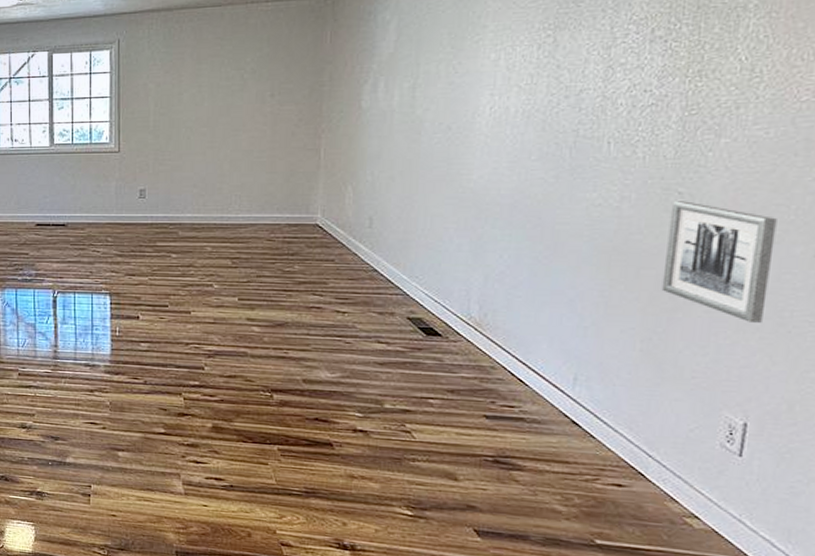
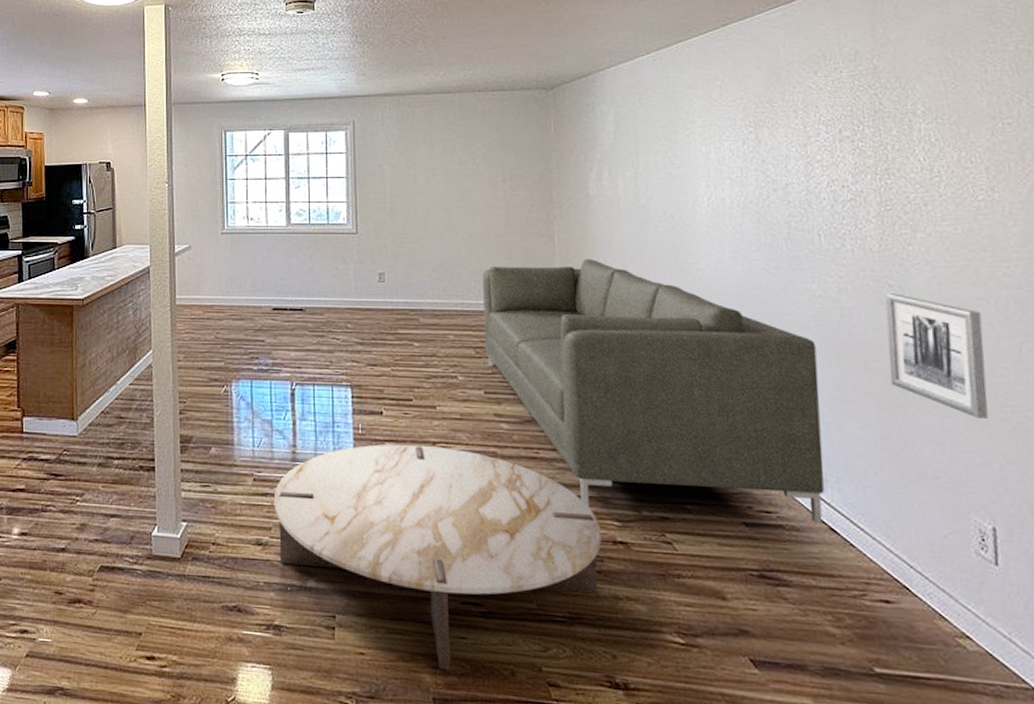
coffee table: none [36,344,343,531] -> present [273,444,602,671]
sofa: none [242,172,586,417] -> present [483,259,825,523]

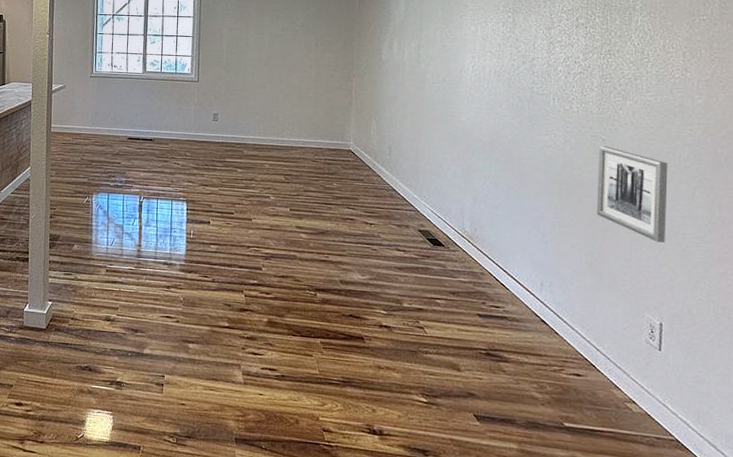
coffee table: present [273,444,602,671] -> none [121,246,371,419]
sofa: present [483,259,825,523] -> none [293,110,543,316]

